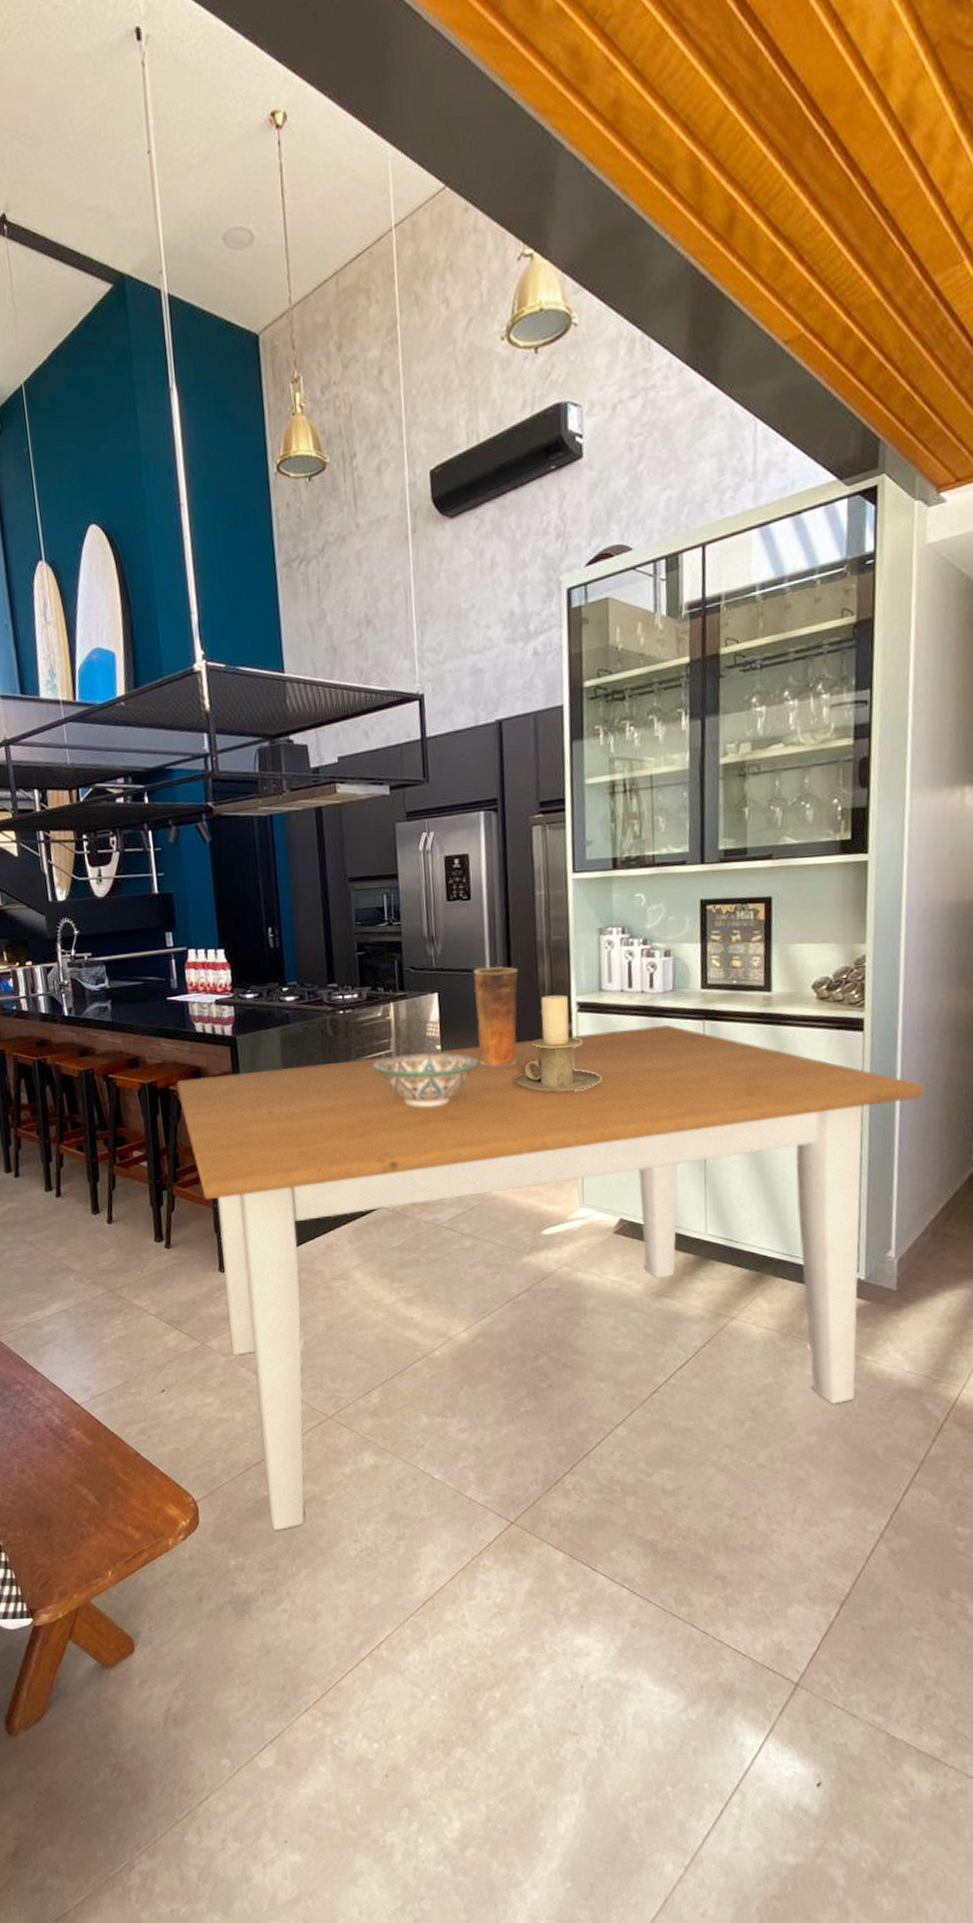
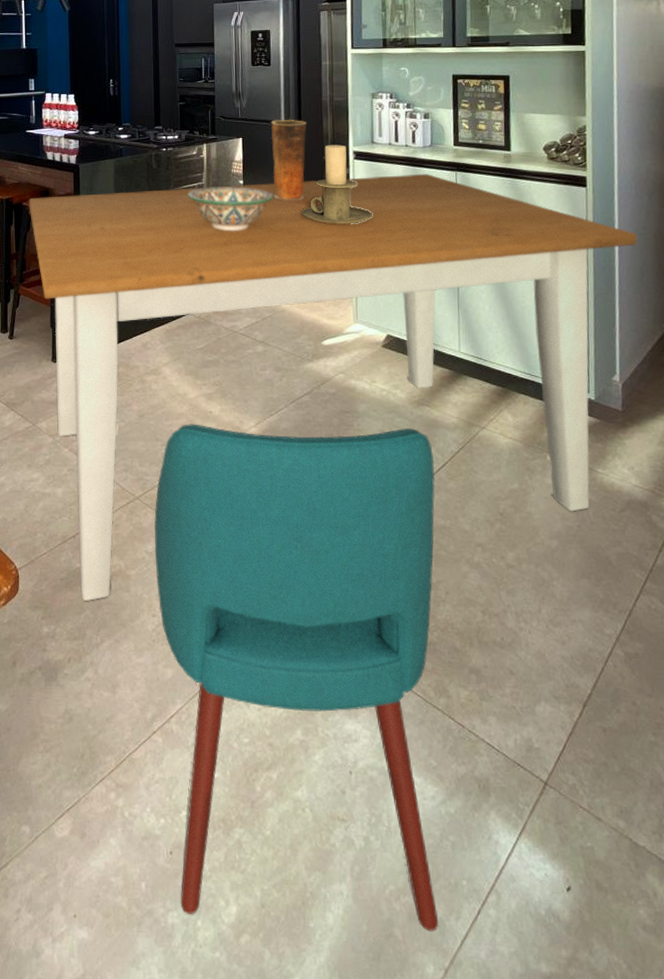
chair: none [350,1323,679,1833] -> present [154,424,439,932]

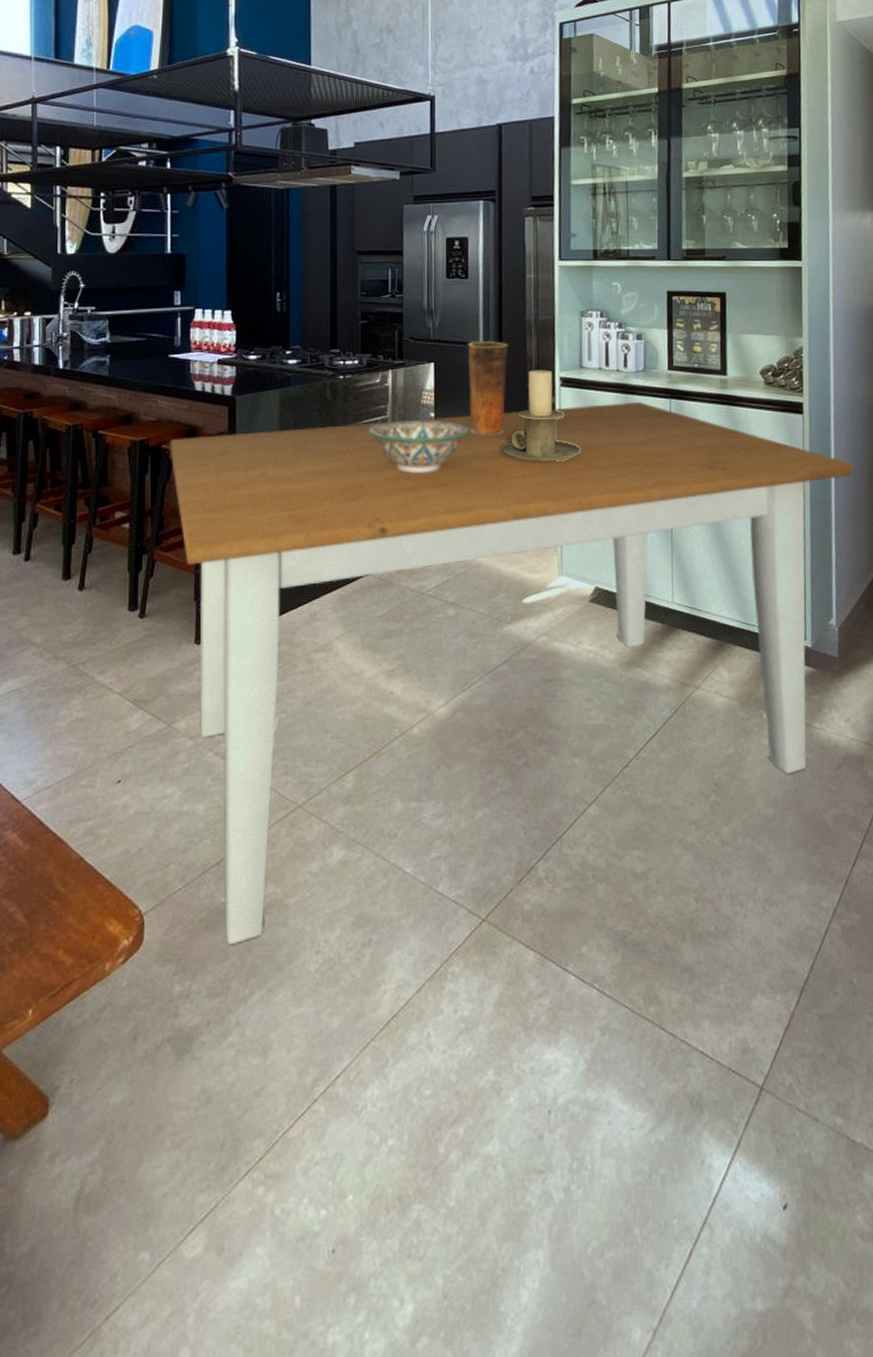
chair: present [154,424,439,932] -> none [320,694,647,1326]

